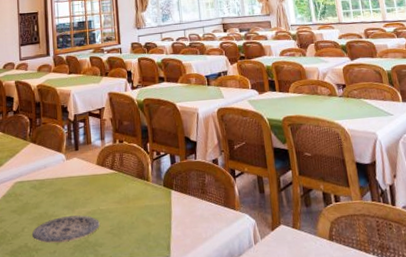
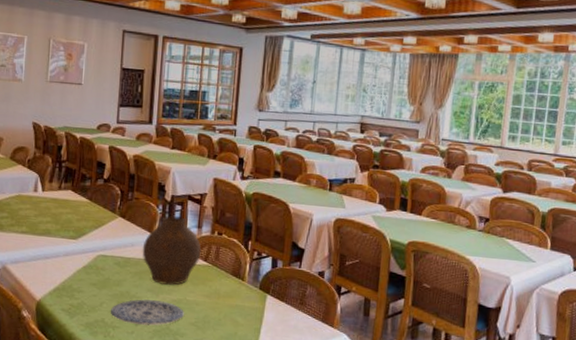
vase: none [54,132,107,199] -> present [142,216,201,285]

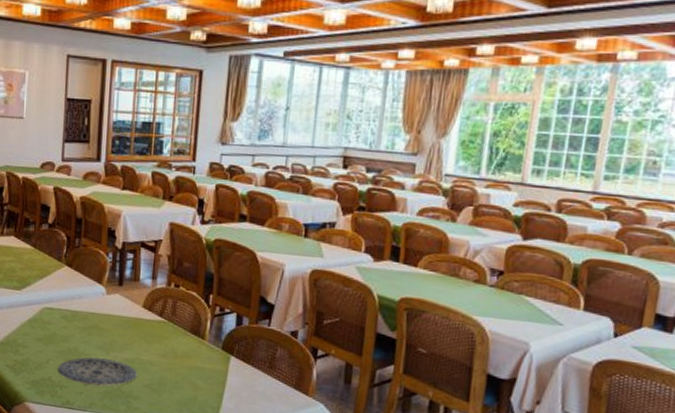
vase: present [142,216,201,285] -> none [91,265,156,343]

